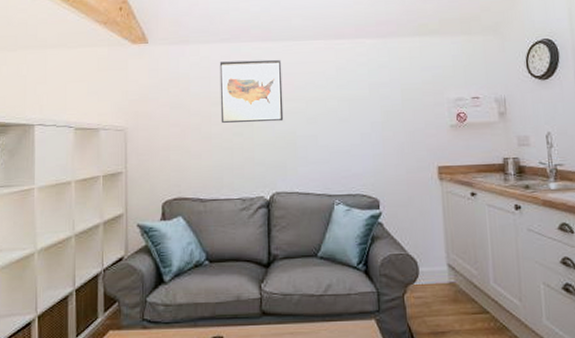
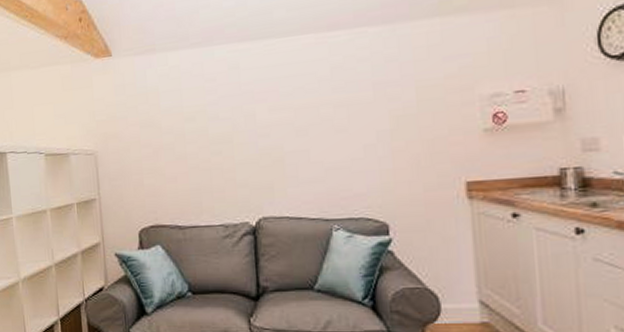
wall art: present [219,59,284,123] -> none [191,61,268,141]

